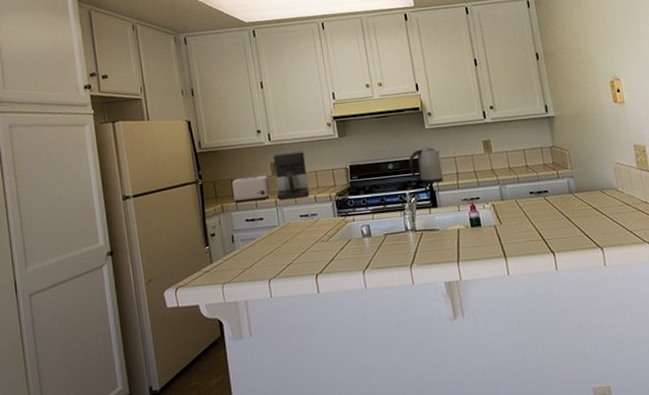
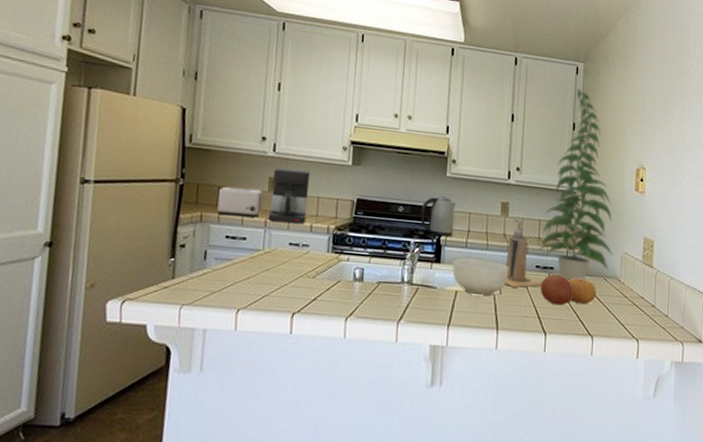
bowl: none [448,195,505,230] -> present [452,256,510,297]
soap dispenser: none [497,152,540,217] -> present [505,218,543,288]
plant: none [526,19,605,201] -> present [539,88,613,281]
fruit: none [538,196,575,225] -> present [540,274,575,306]
fruit: none [564,195,597,220] -> present [567,277,596,305]

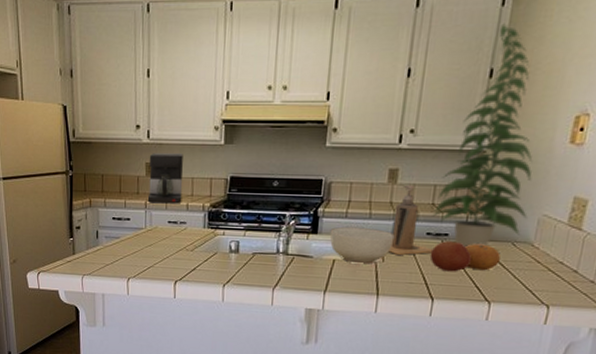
toaster: present [217,186,264,217] -> none [103,174,143,200]
kettle: present [420,196,456,237] -> none [296,168,336,208]

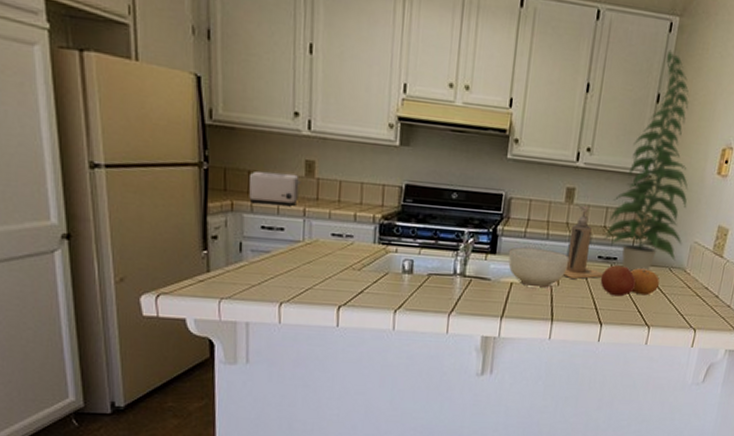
toaster: none [103,174,143,200] -> present [249,170,301,206]
coffee maker: present [147,152,183,204] -> none [306,149,352,213]

